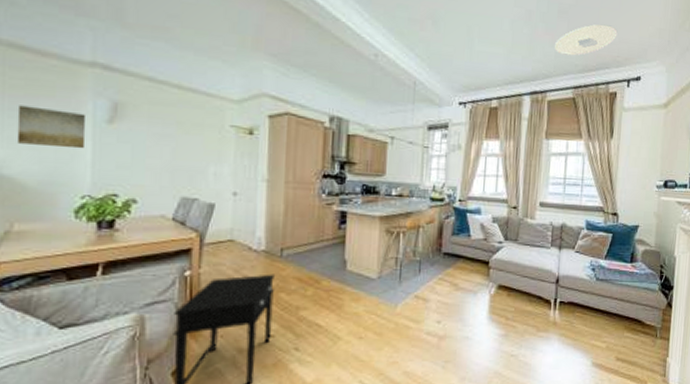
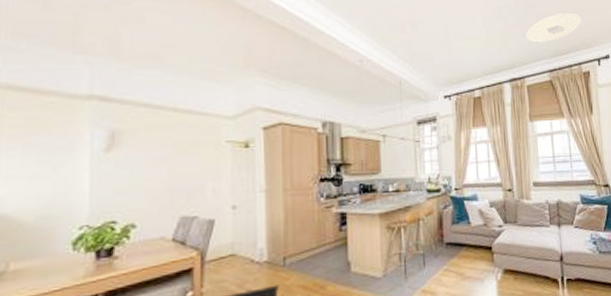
wall art: present [16,105,87,149] -> none [14,143,84,181]

